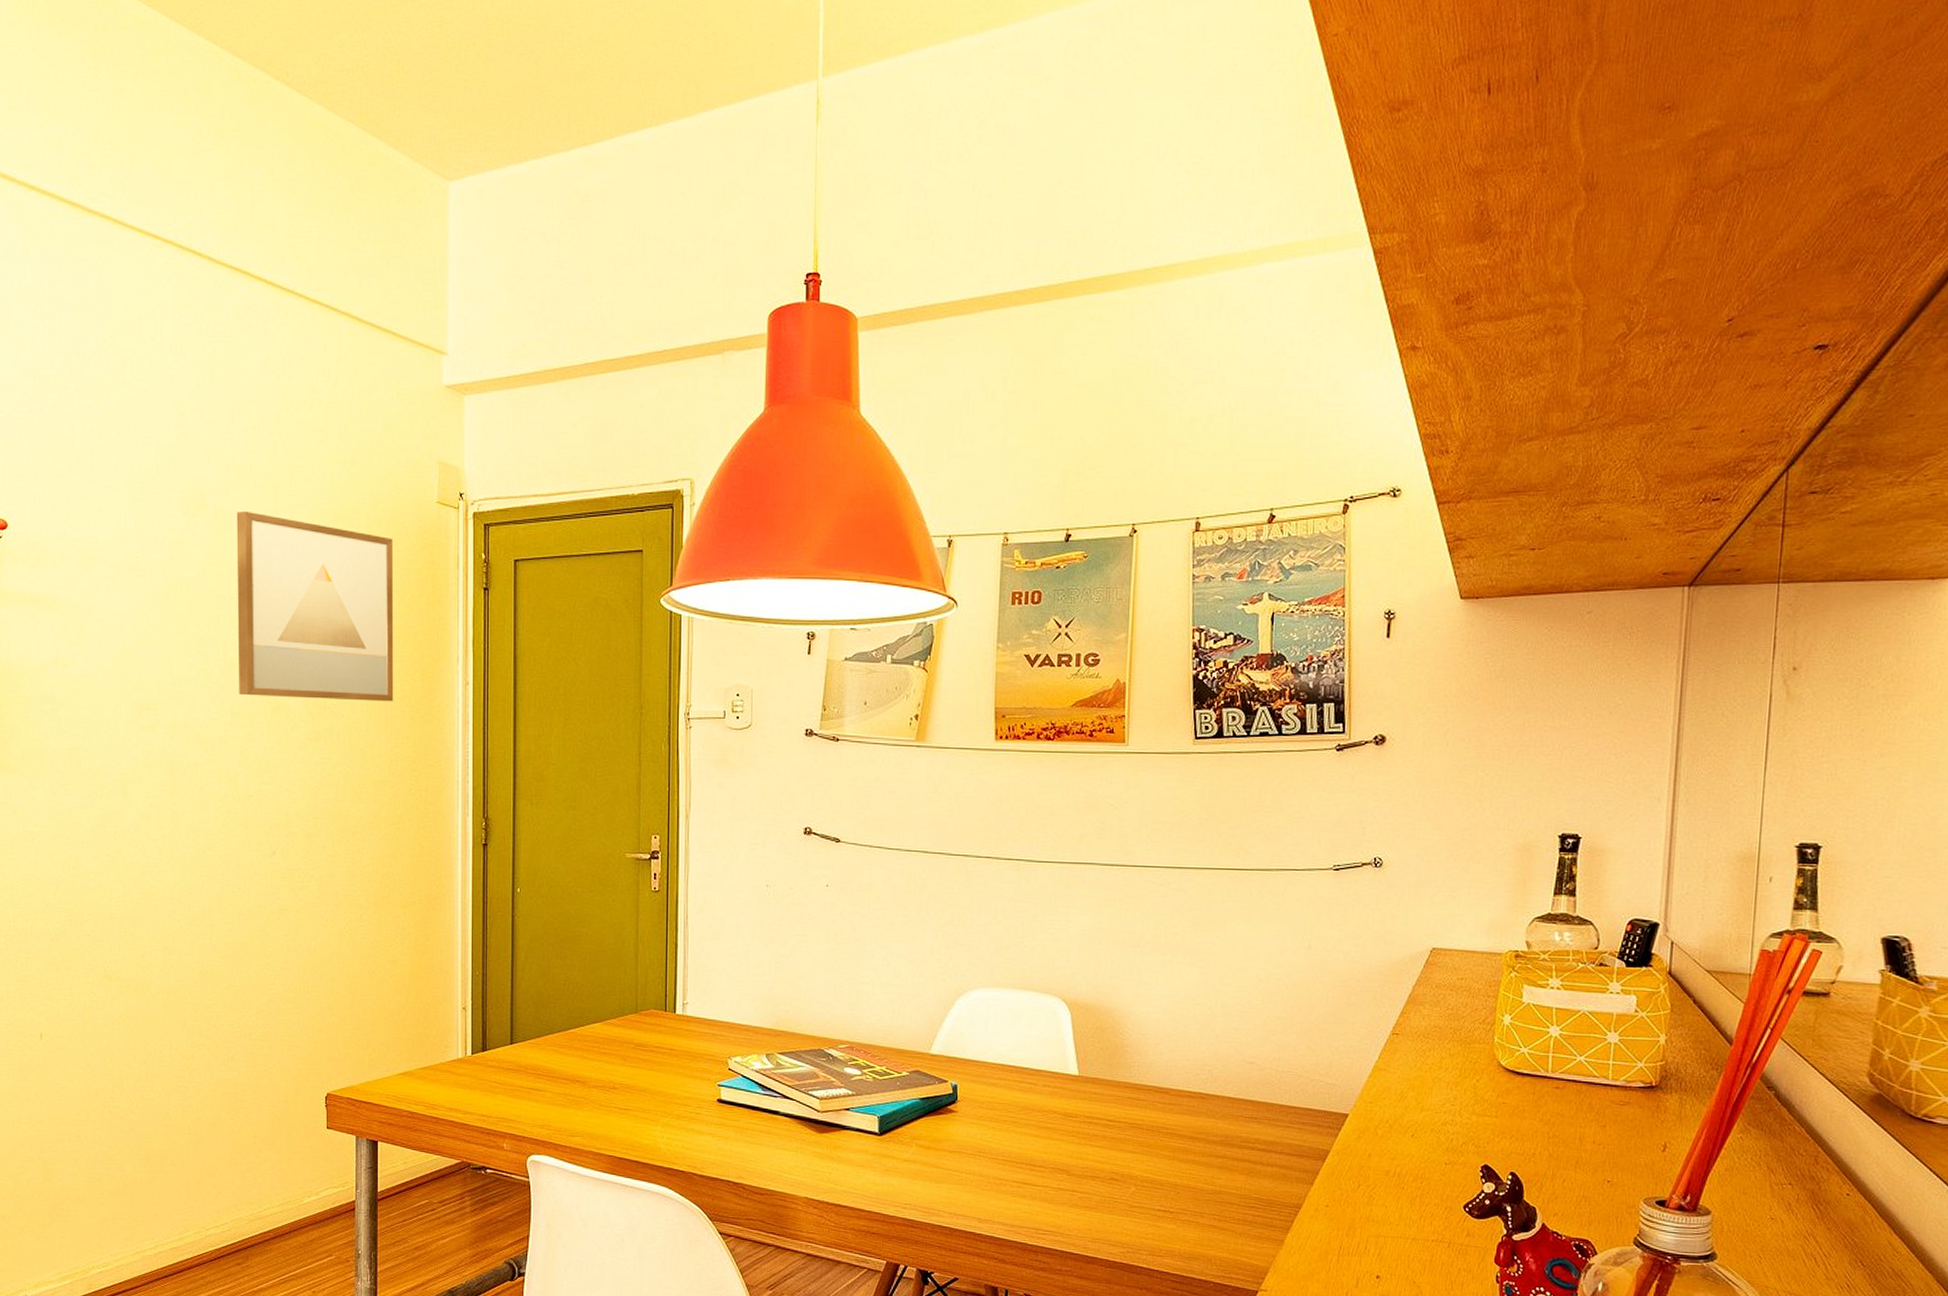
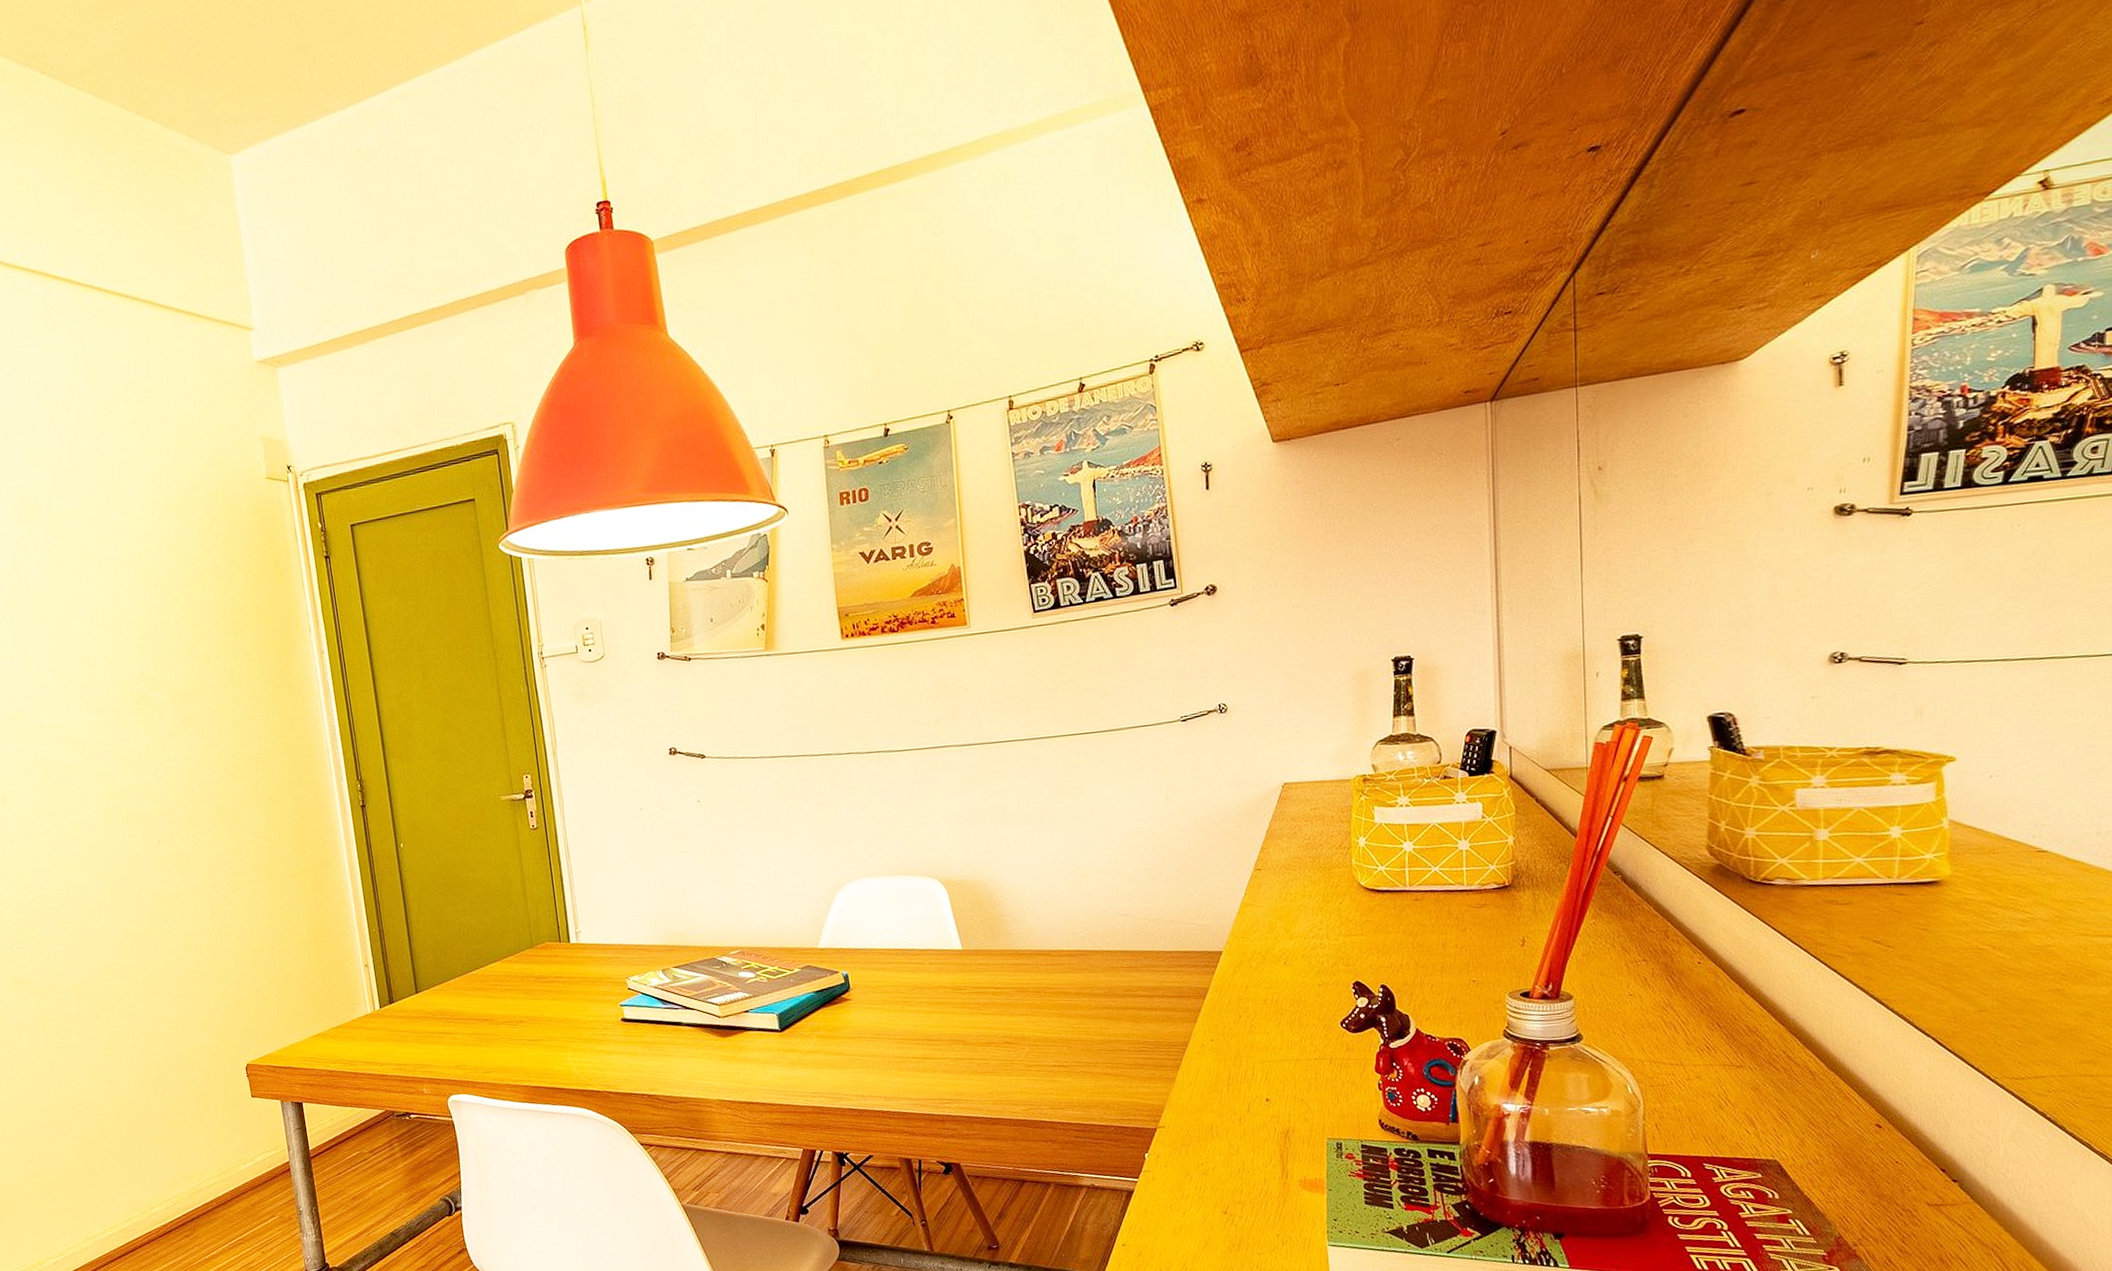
wall art: present [236,510,394,702] -> none [70,510,254,693]

